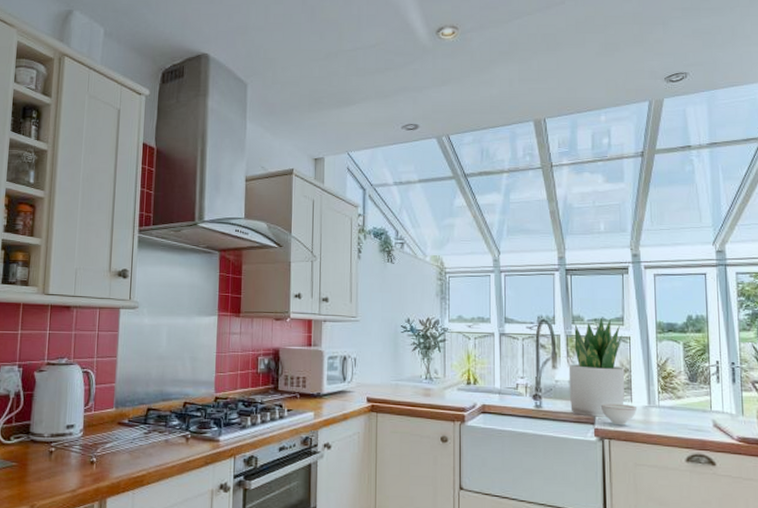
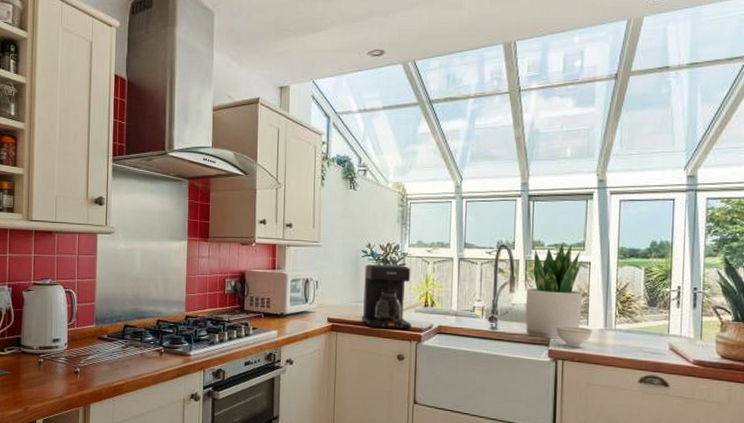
coffee maker: none [403,340,454,410] -> present [362,264,412,330]

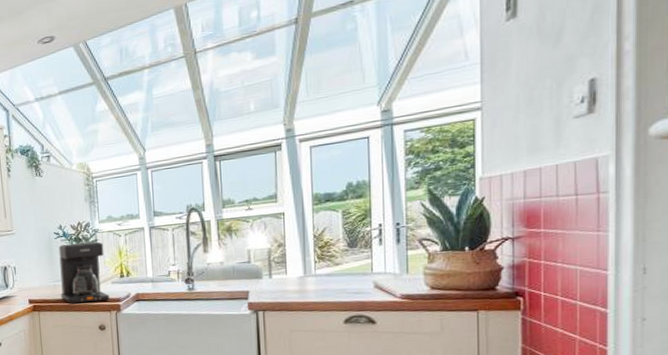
planter: present [525,244,583,341] -> none [220,198,280,293]
bowl: present [555,326,593,348] -> none [253,277,293,298]

